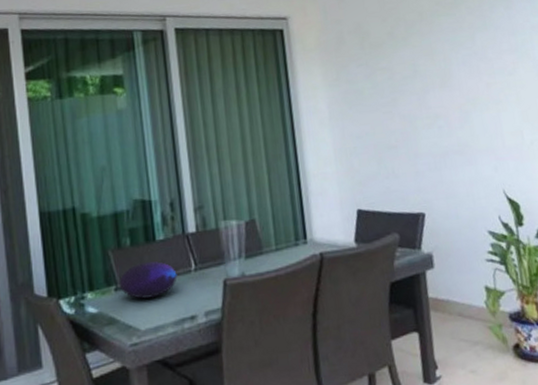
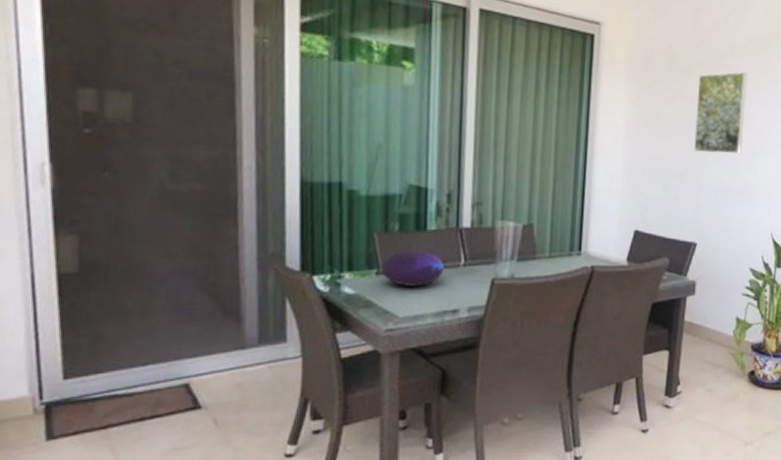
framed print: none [392,34,453,122] -> present [694,71,748,154]

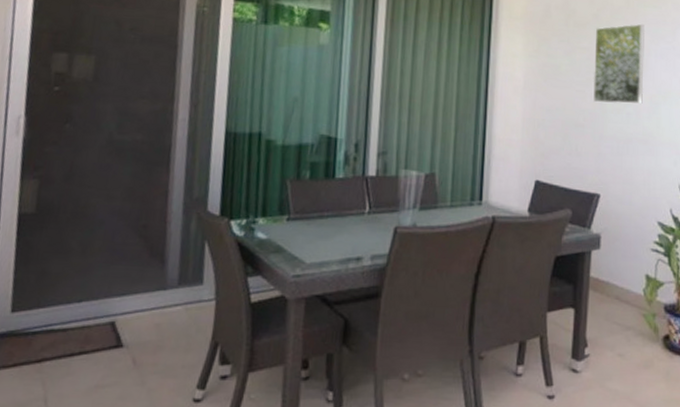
decorative orb: present [381,249,445,287] -> none [292,197,350,233]

